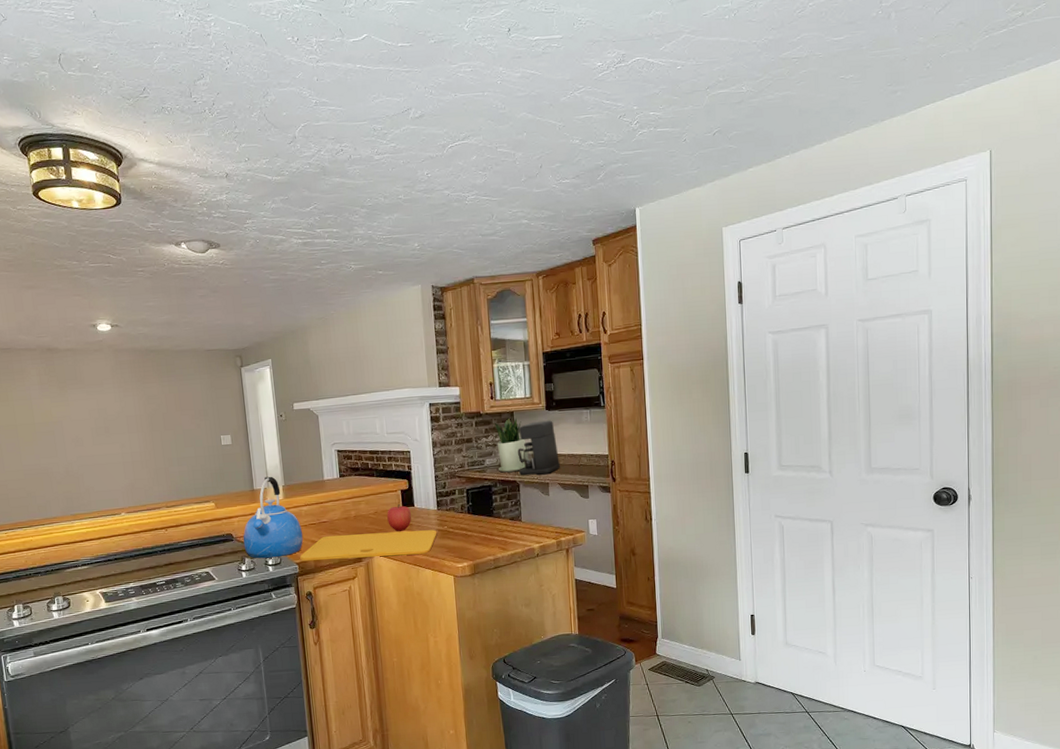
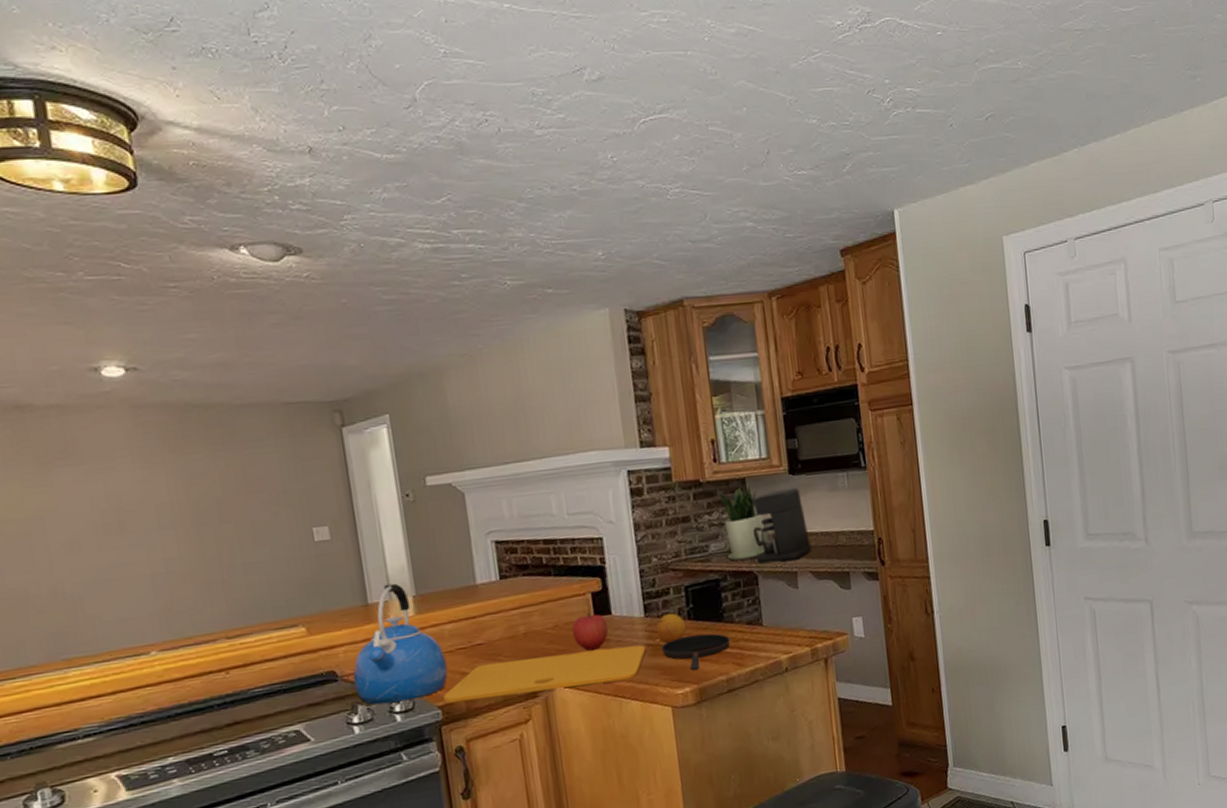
fruit: none [445,508,467,529] -> present [656,613,687,643]
frying pan: none [447,525,498,551] -> present [660,633,731,671]

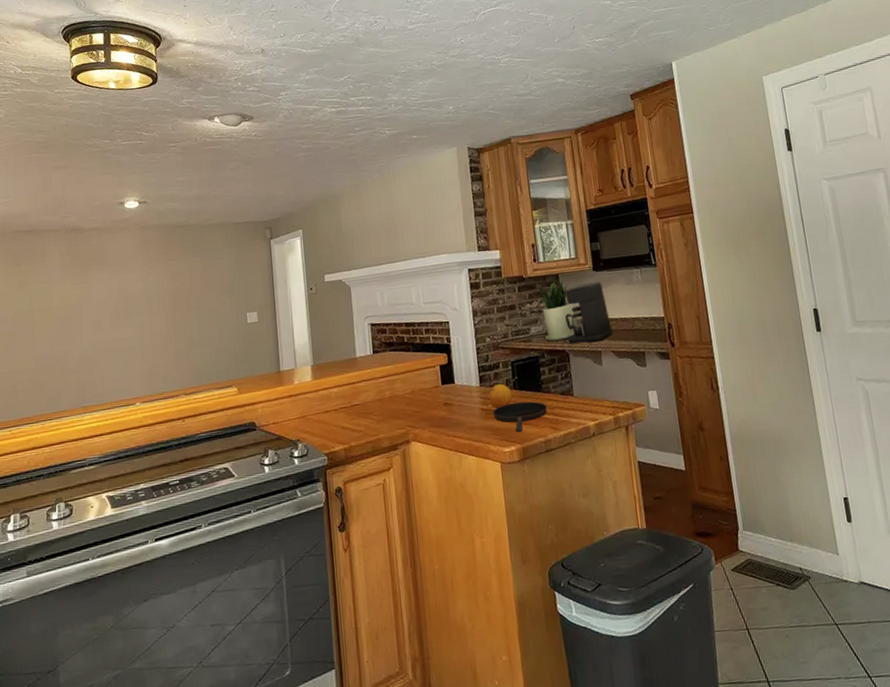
kettle: present [352,583,449,706] -> none [266,355,333,451]
cutting board: present [443,645,646,703] -> none [329,409,481,451]
fruit: present [572,613,609,651] -> none [425,382,452,413]

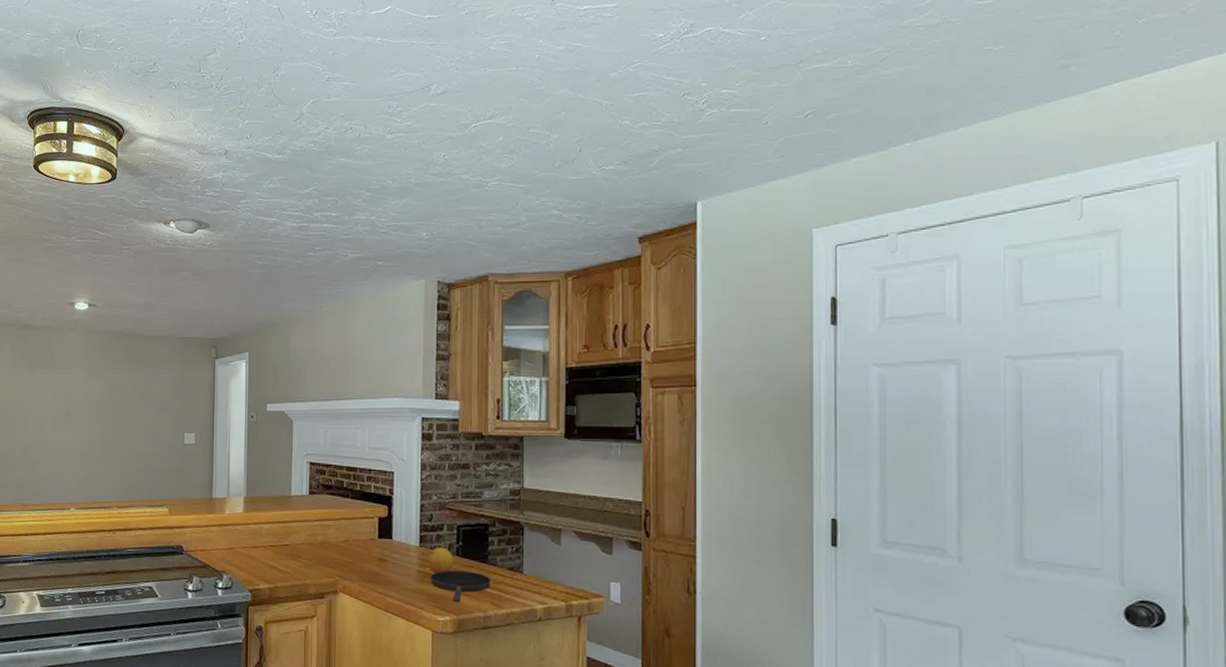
planter: present [538,281,575,342] -> none [498,445,537,511]
coffee maker: present [564,281,613,344] -> none [525,451,579,518]

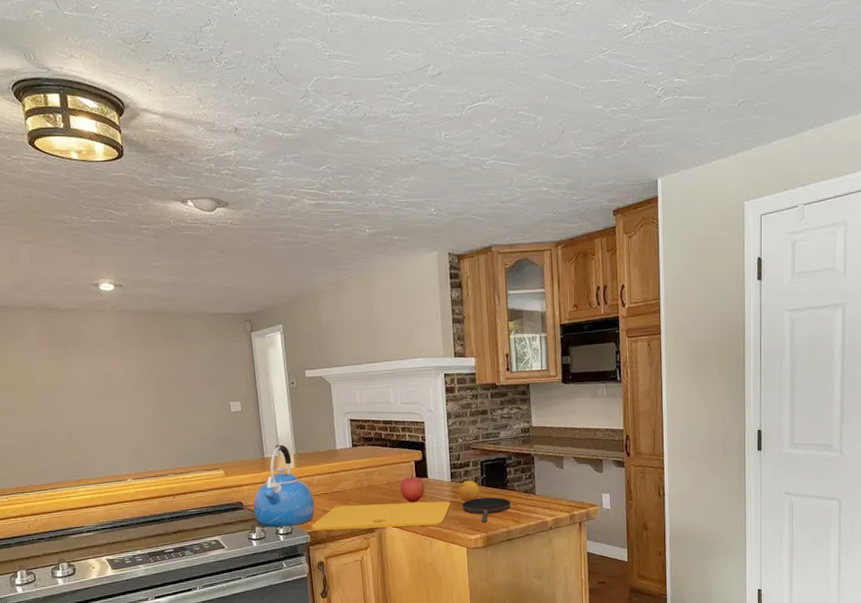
kettle: none [193,484,261,580] -> present [253,444,315,528]
cutting board: none [254,562,417,599] -> present [311,501,451,531]
fruit: none [359,534,389,567] -> present [400,475,426,503]

